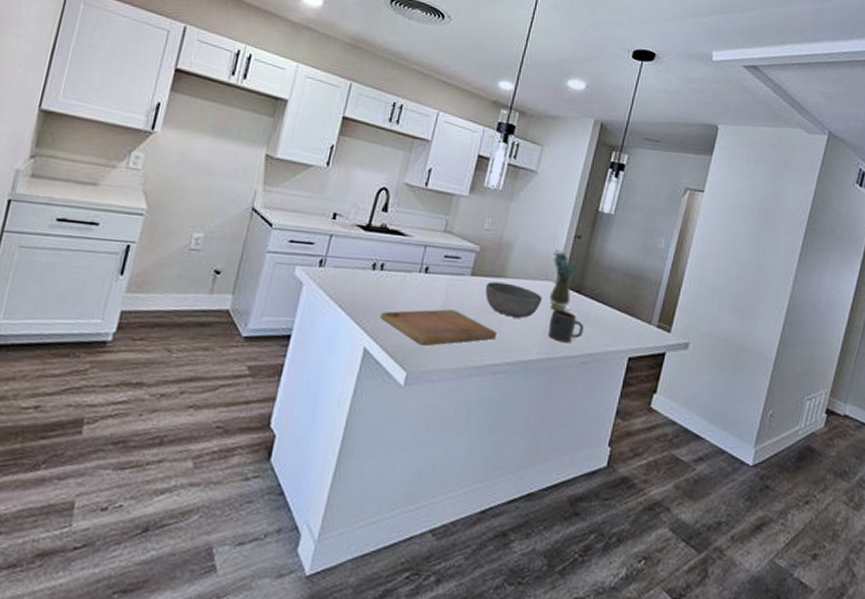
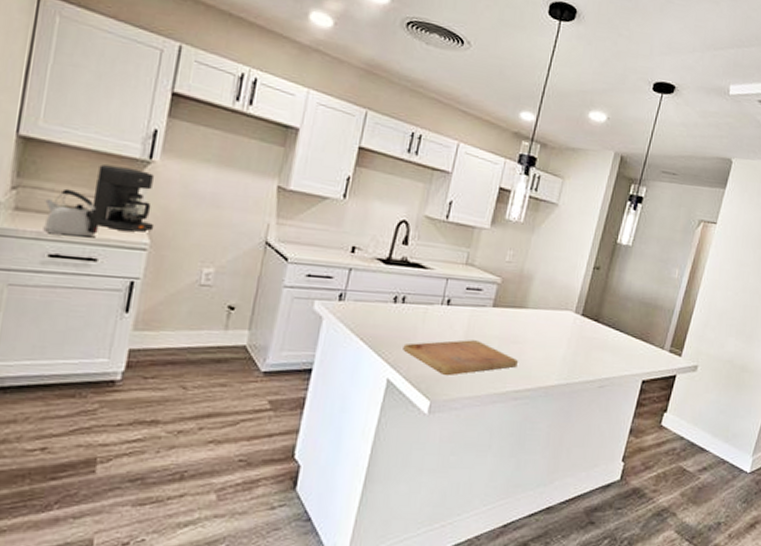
kettle: none [54,157,104,203] -> present [43,188,100,238]
coffee maker: none [98,135,154,198] -> present [92,165,155,232]
bowl: present [484,281,543,318] -> none [506,312,562,347]
mug: present [548,308,583,343] -> none [567,336,601,369]
vase: present [549,248,578,312] -> none [568,279,597,340]

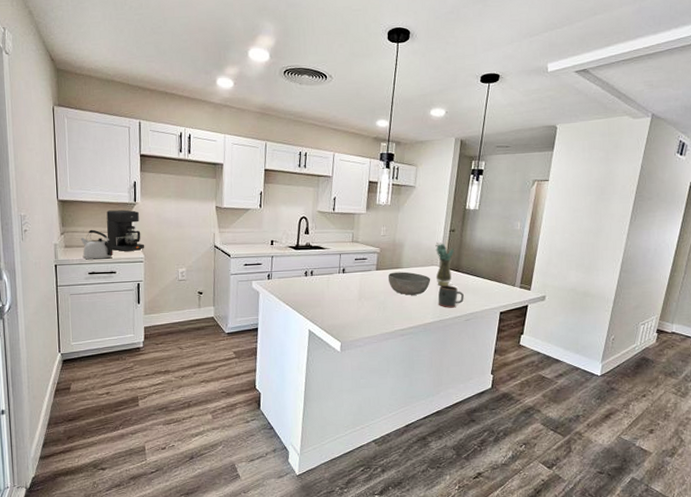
cutting board: present [403,340,518,375] -> none [316,296,400,323]
bowl: none [506,312,562,347] -> present [387,272,431,295]
mug: none [567,336,601,369] -> present [437,284,464,308]
vase: none [568,279,597,340] -> present [435,242,455,287]

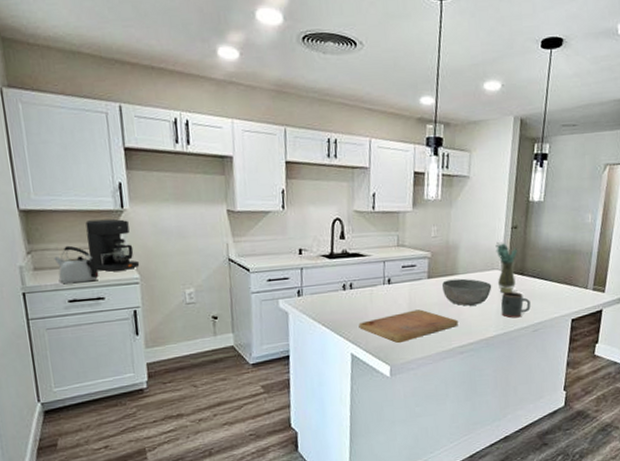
cutting board: none [316,296,400,323] -> present [358,309,458,343]

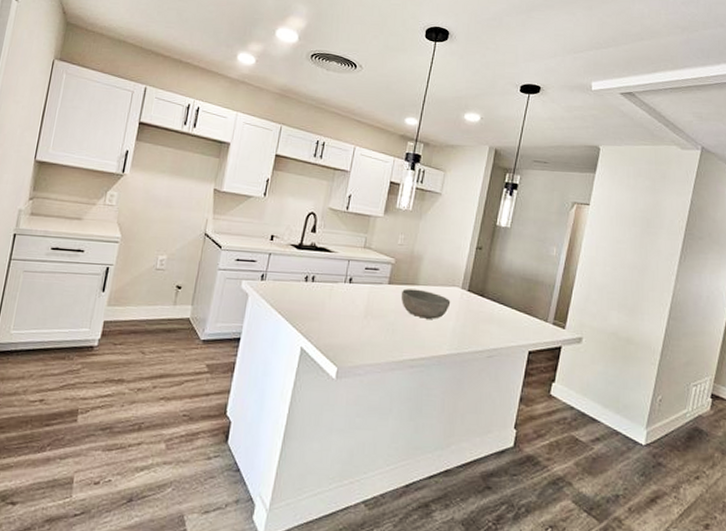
kettle: present [53,245,99,286] -> none [48,198,87,234]
coffee maker: present [85,219,140,272] -> none [82,179,125,229]
cutting board: present [358,309,458,343] -> none [313,313,412,344]
vase: present [495,241,518,294] -> none [456,259,481,313]
mug: present [500,291,531,318] -> none [456,310,487,340]

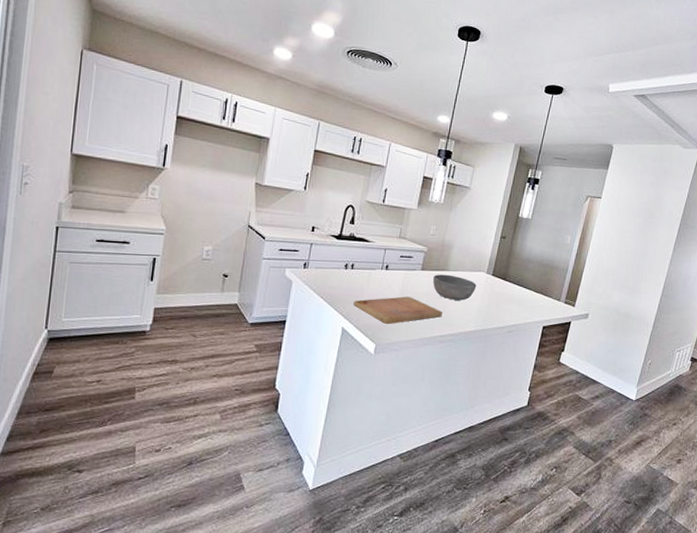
cutting board: none [313,313,412,344] -> present [353,296,442,324]

